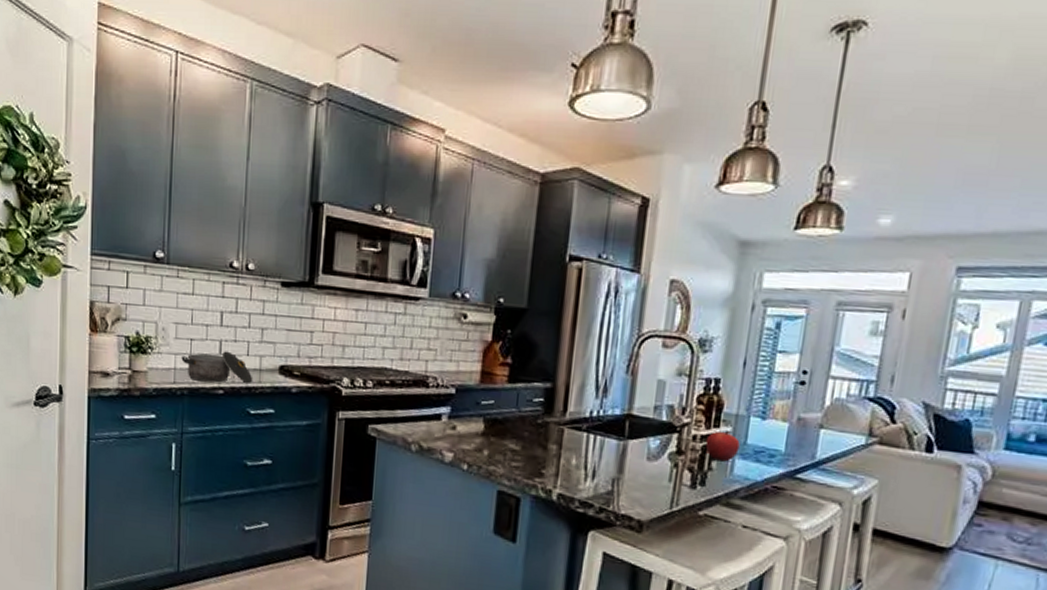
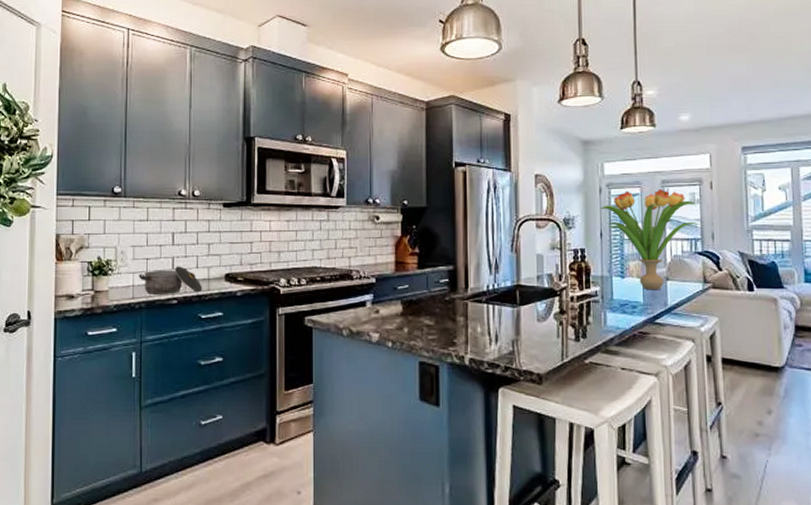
fruit: present [705,430,740,462] -> none [581,289,608,316]
flower arrangement: none [748,312,877,439] -> present [600,189,699,290]

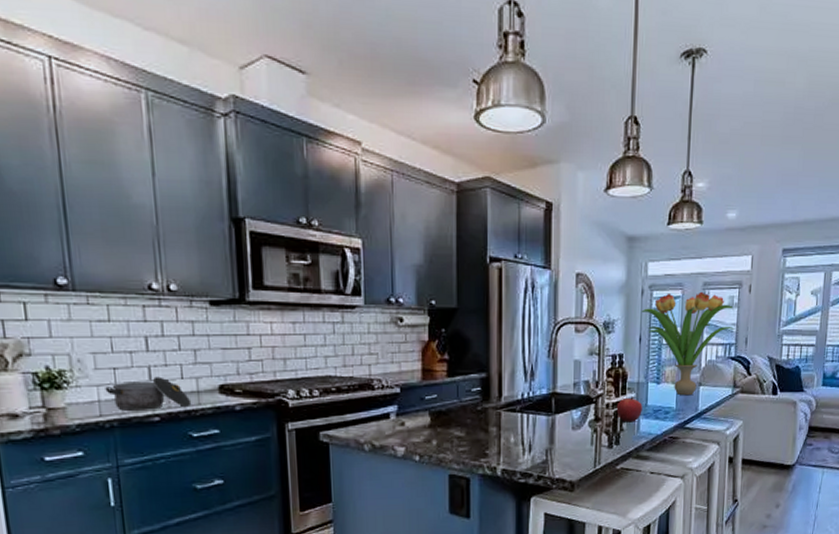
fruit: none [581,289,608,316] -> present [616,396,642,423]

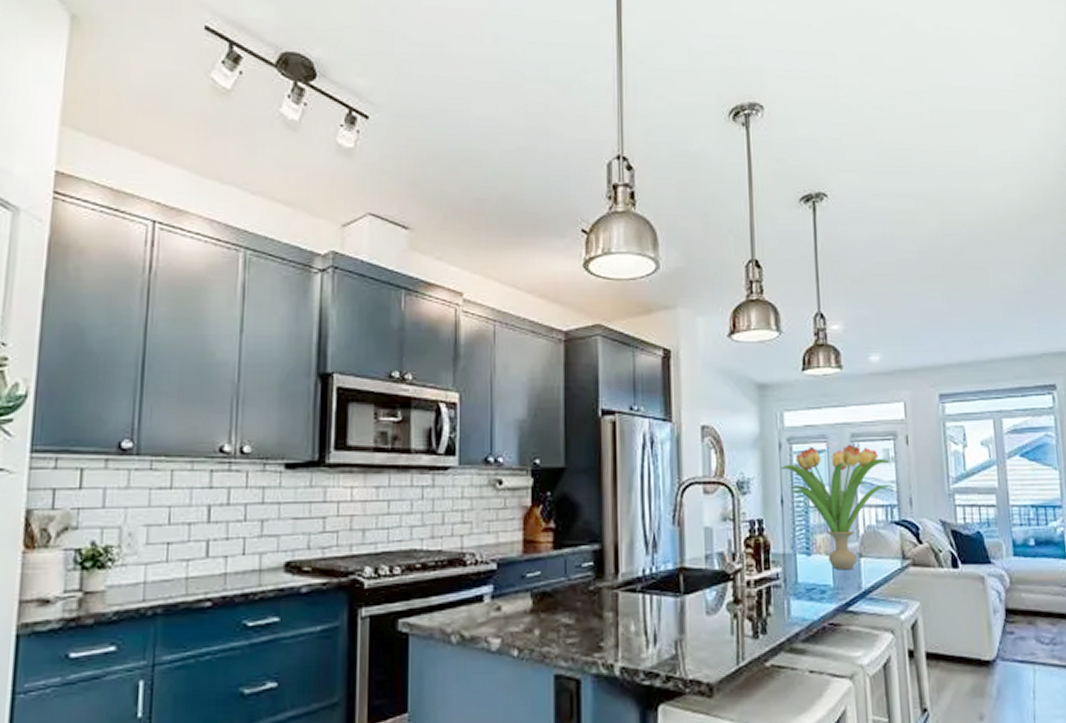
cooking pot: present [105,376,190,411] -> none [154,552,250,595]
fruit: present [616,396,642,423] -> none [759,571,792,605]

